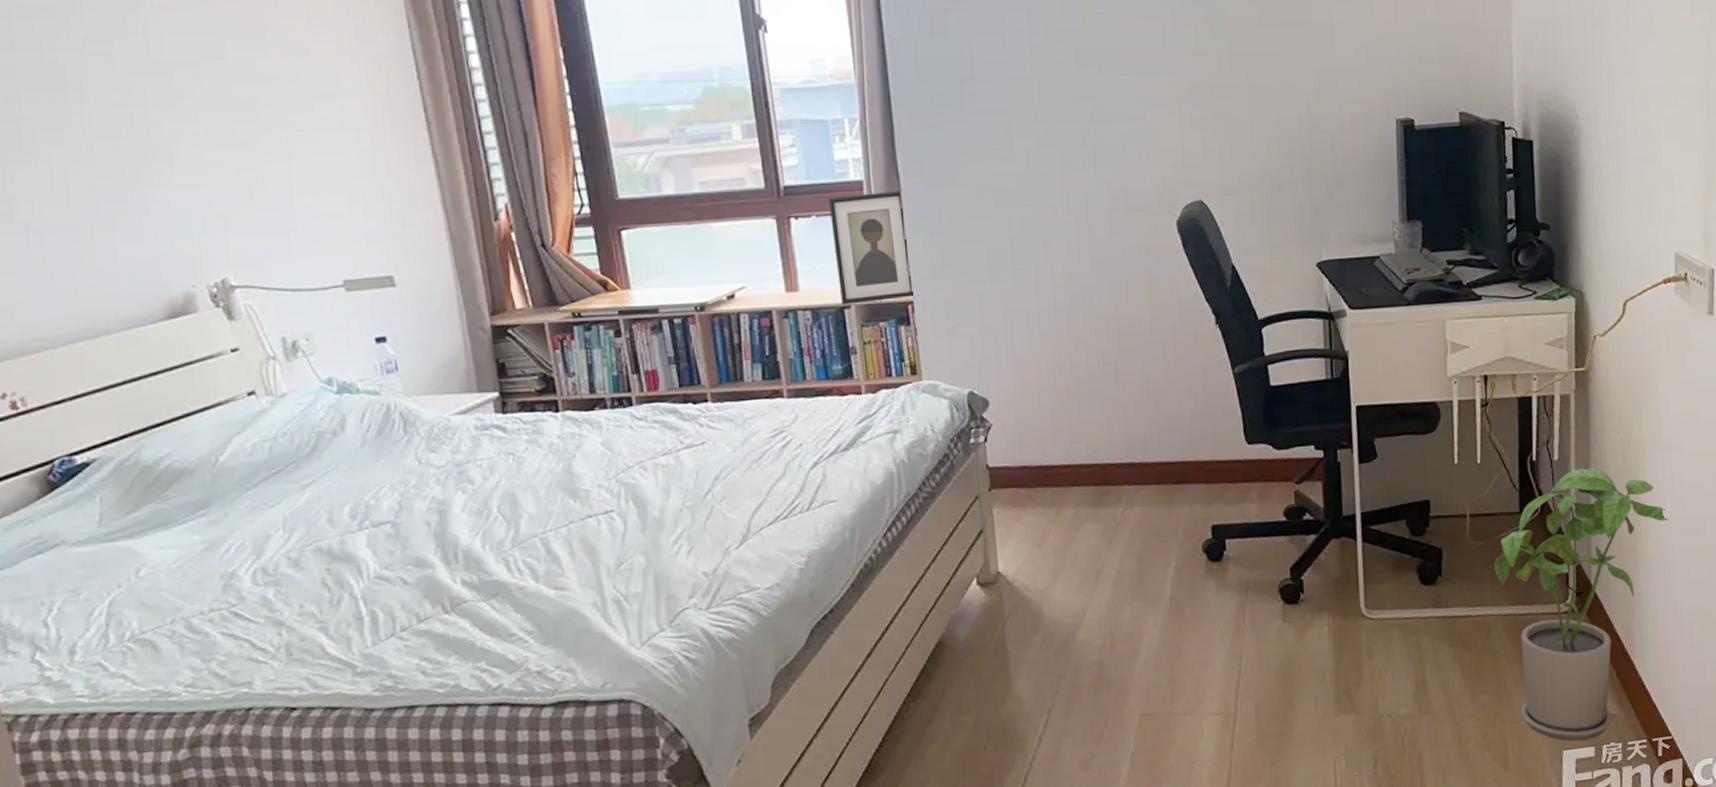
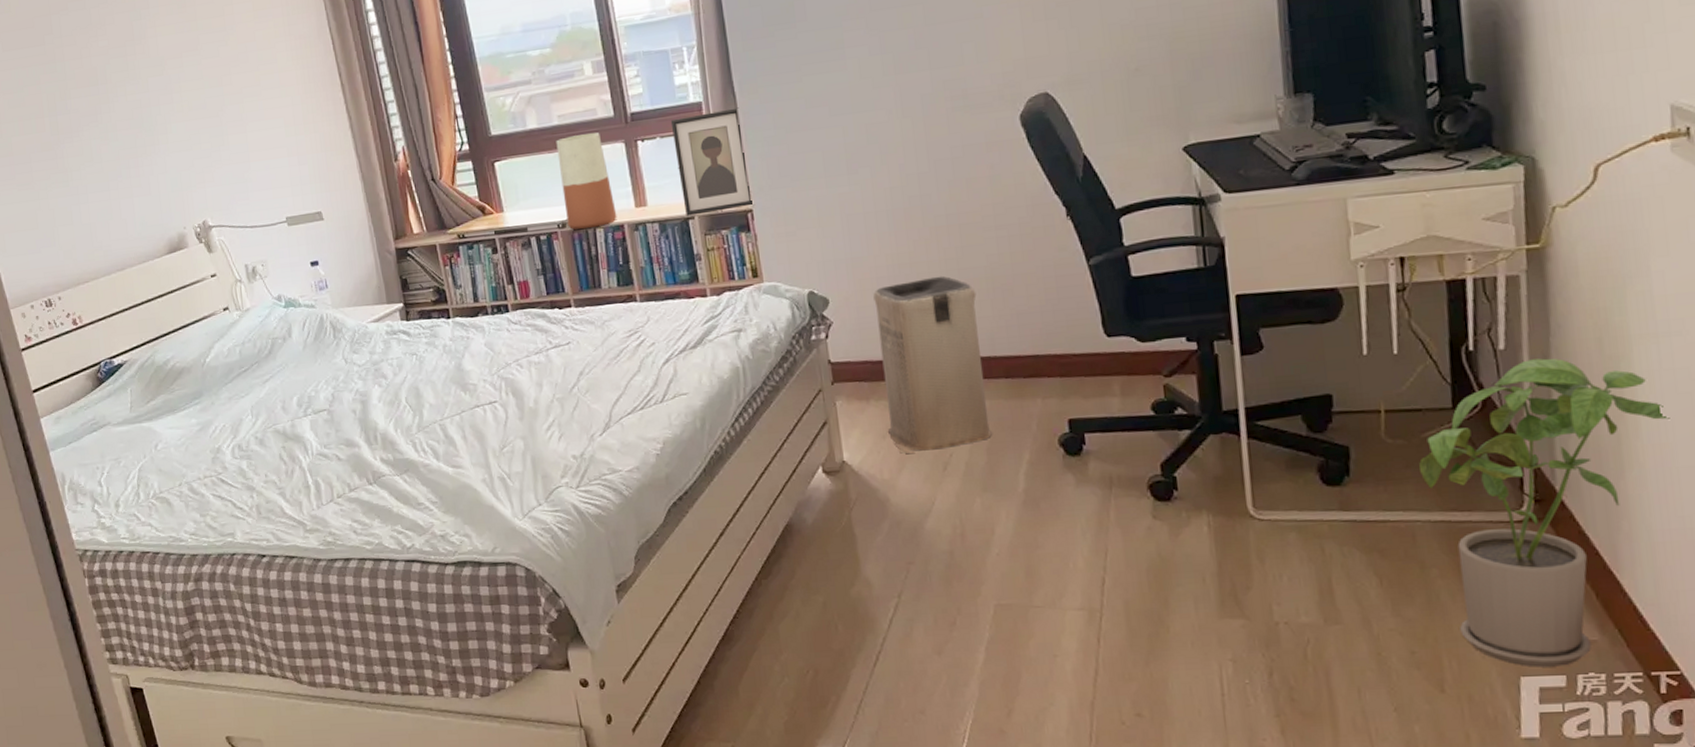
vase: none [696,205,765,314] -> present [556,132,617,230]
laundry basket: none [1033,379,1142,564] -> present [873,275,992,455]

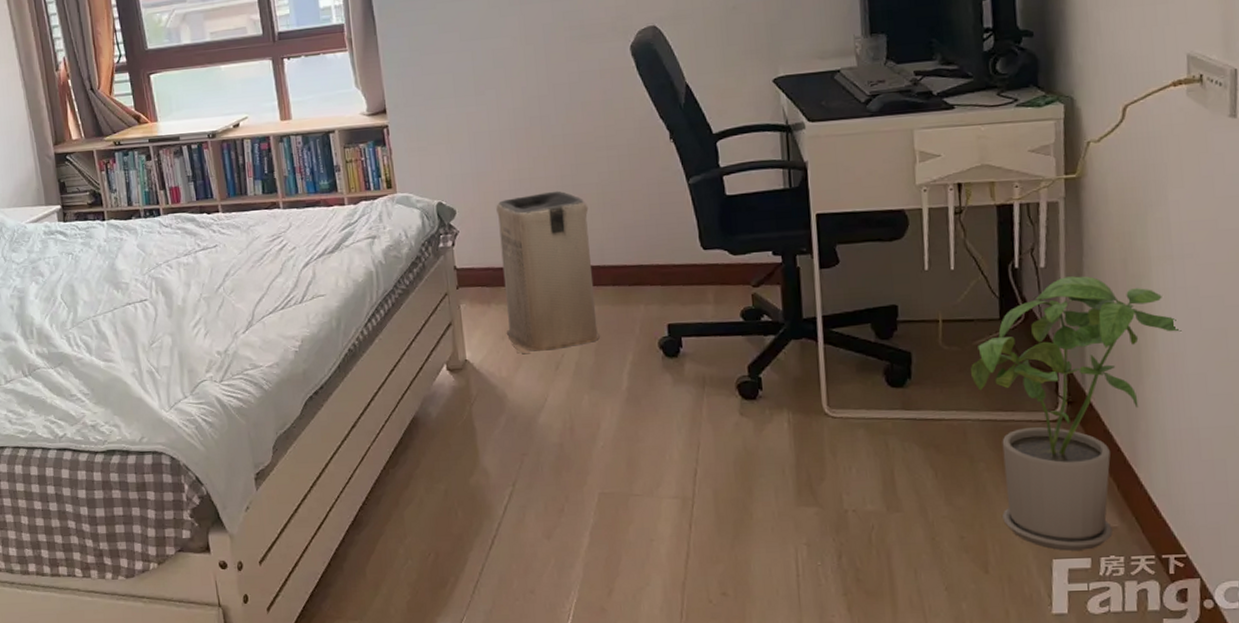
vase: present [556,132,617,230] -> none [208,50,263,140]
picture frame: present [670,107,755,216] -> none [314,30,391,130]

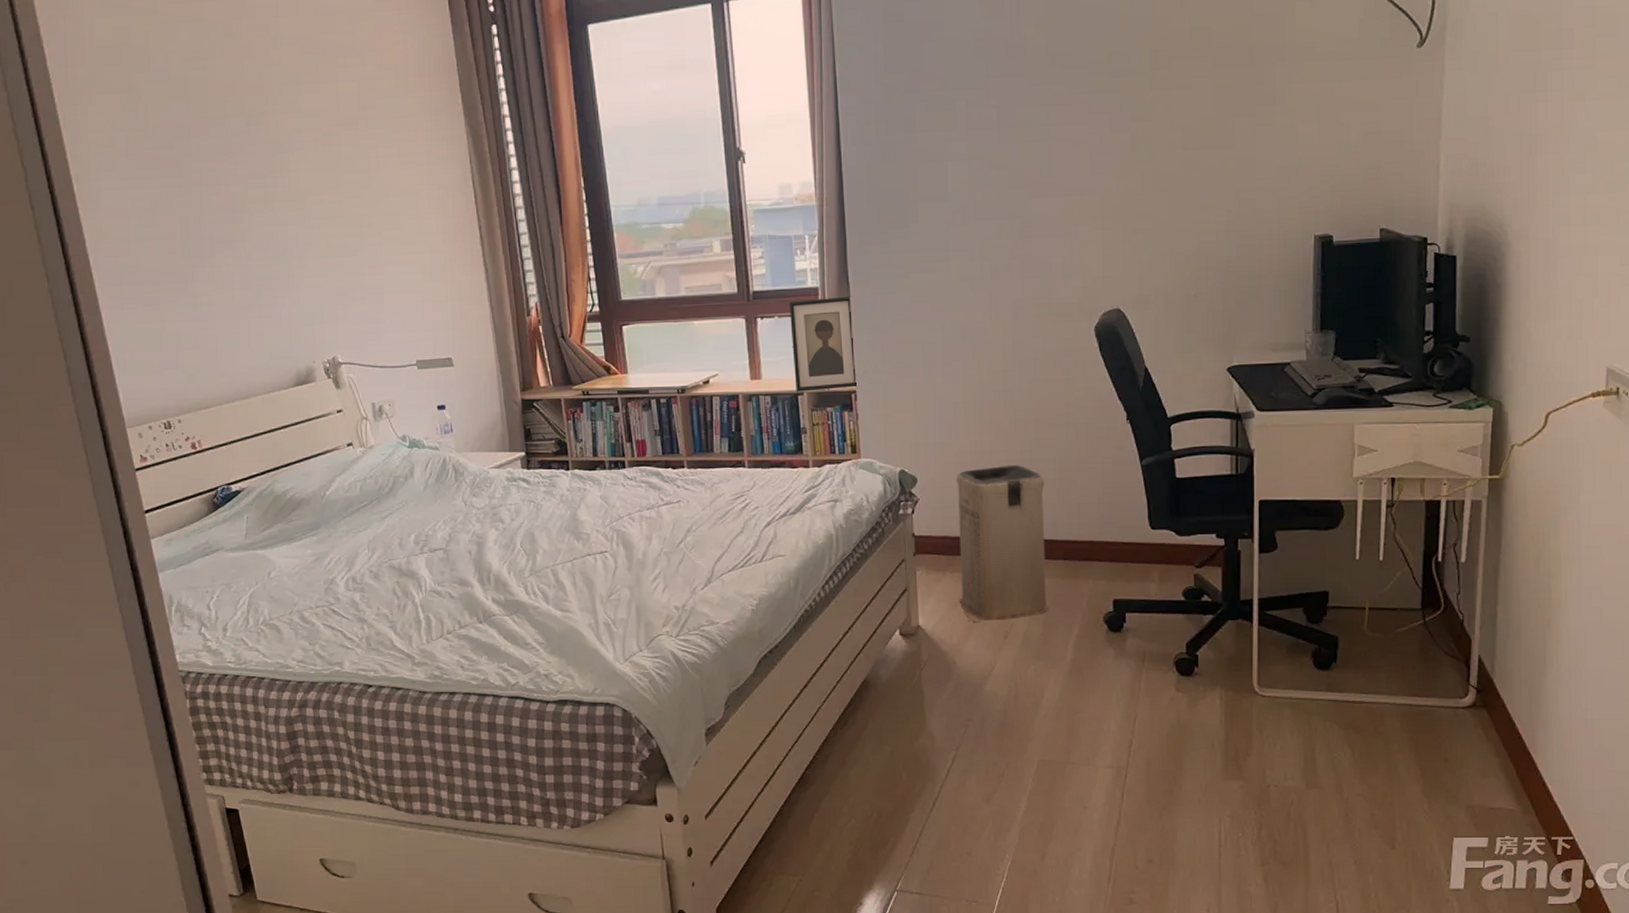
picture frame: none [314,30,391,130] -> present [788,296,859,392]
house plant: present [971,276,1182,551] -> none [1392,572,1584,830]

